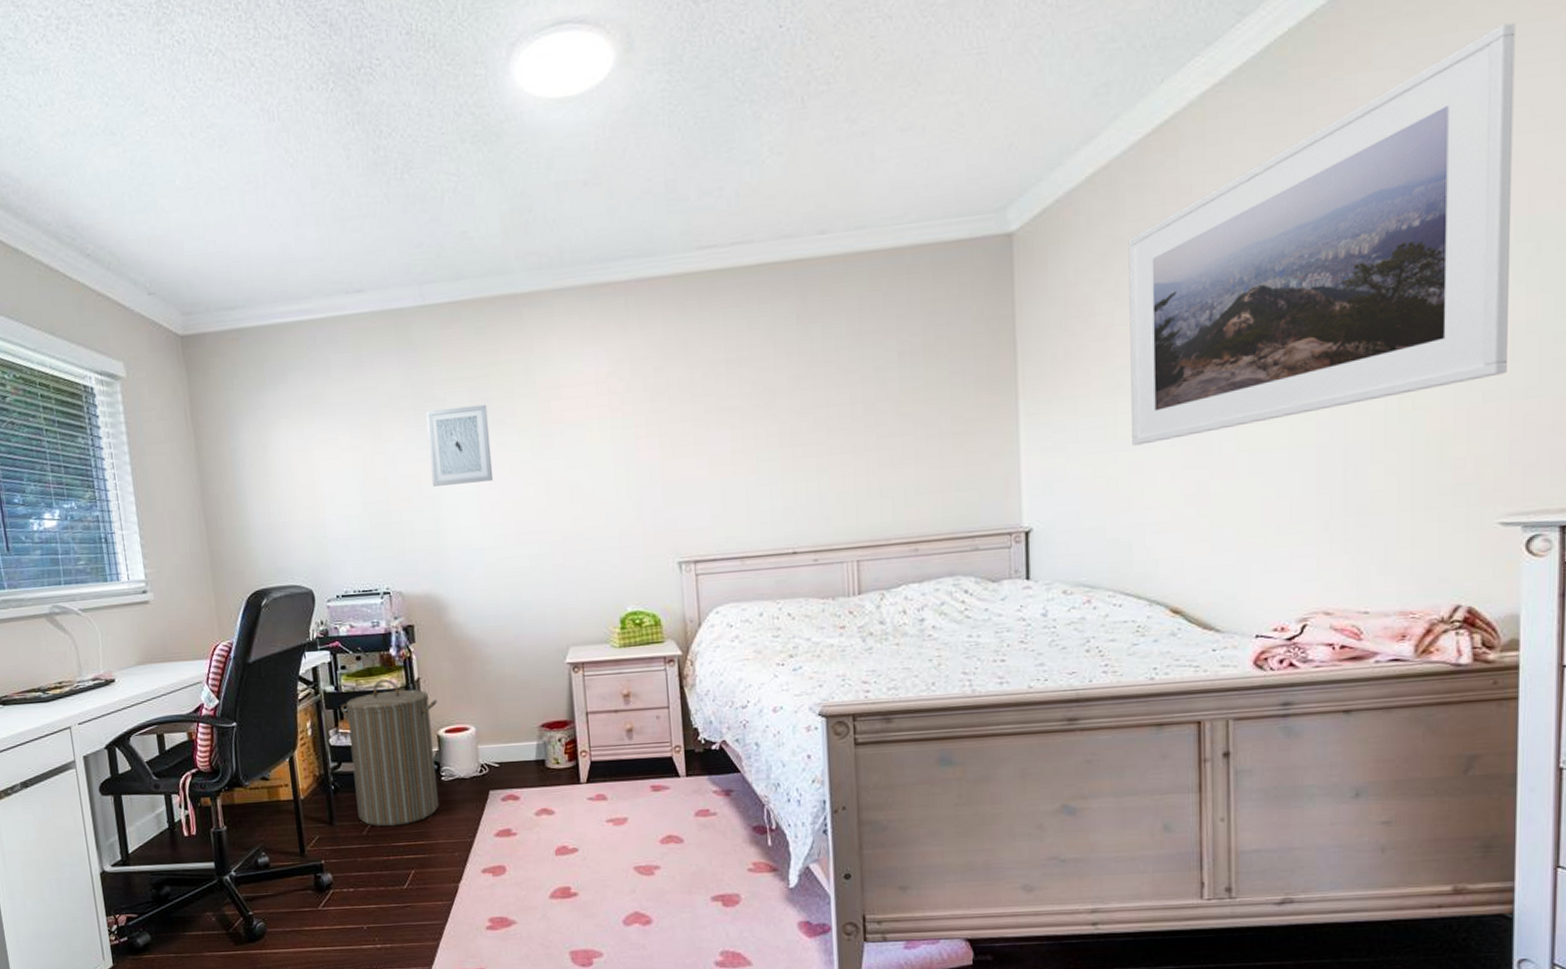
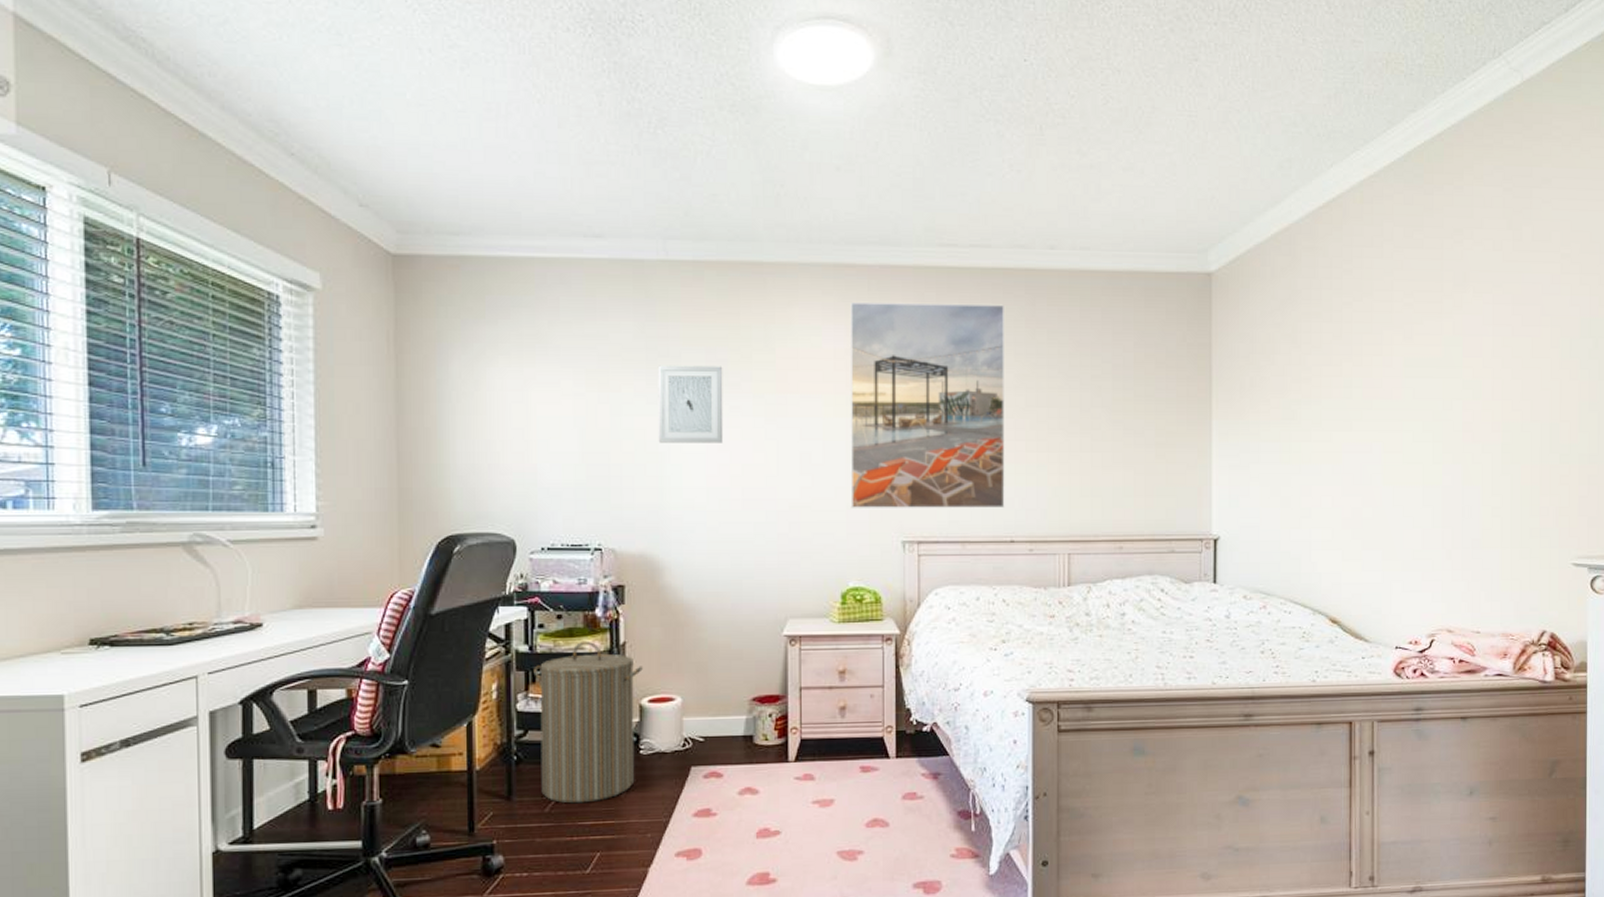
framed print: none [608,302,785,533] -> present [850,302,1005,509]
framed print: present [1128,23,1516,446] -> none [1302,167,1580,471]

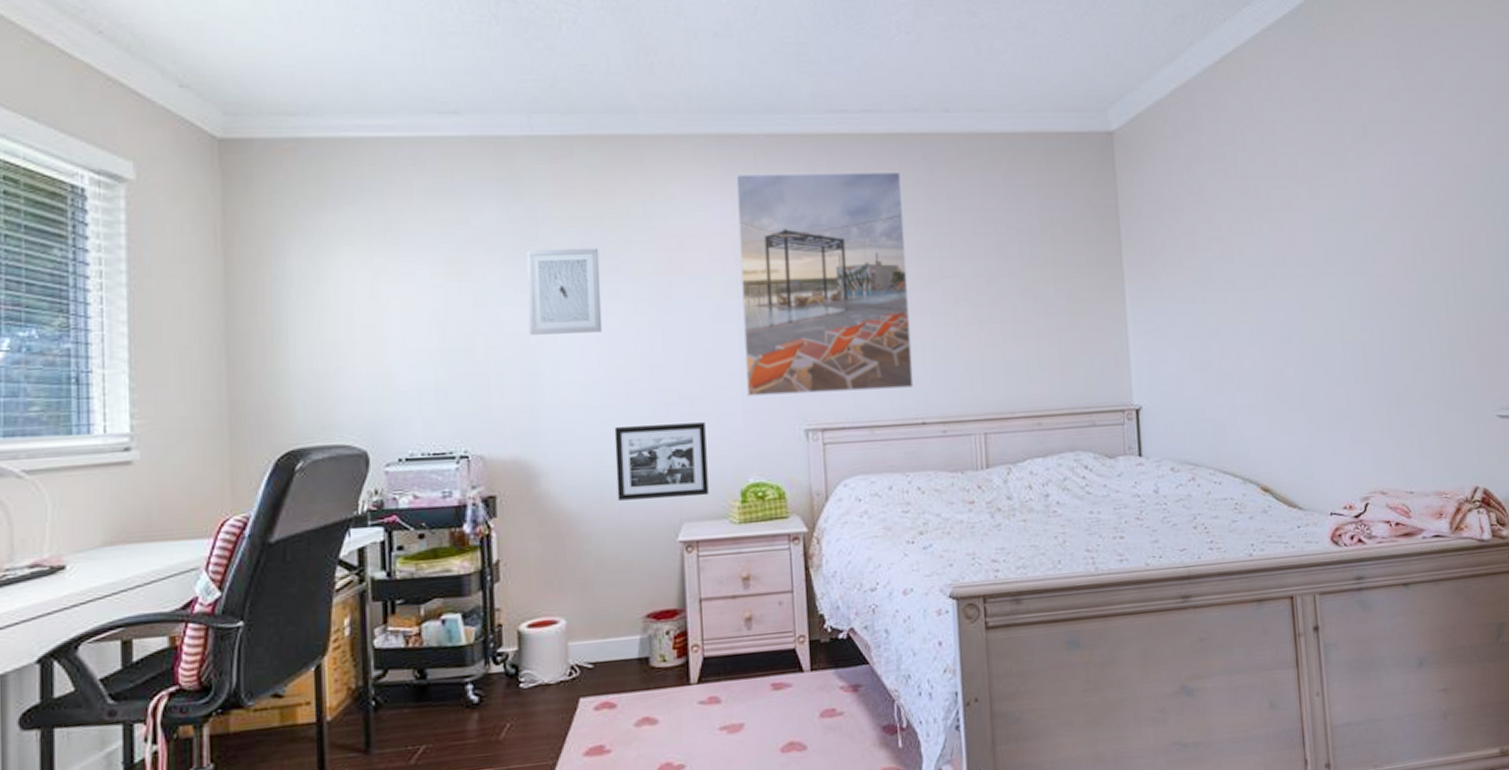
laundry hamper: present [534,640,643,804] -> none [393,561,520,752]
picture frame: none [730,530,812,596] -> present [614,422,709,501]

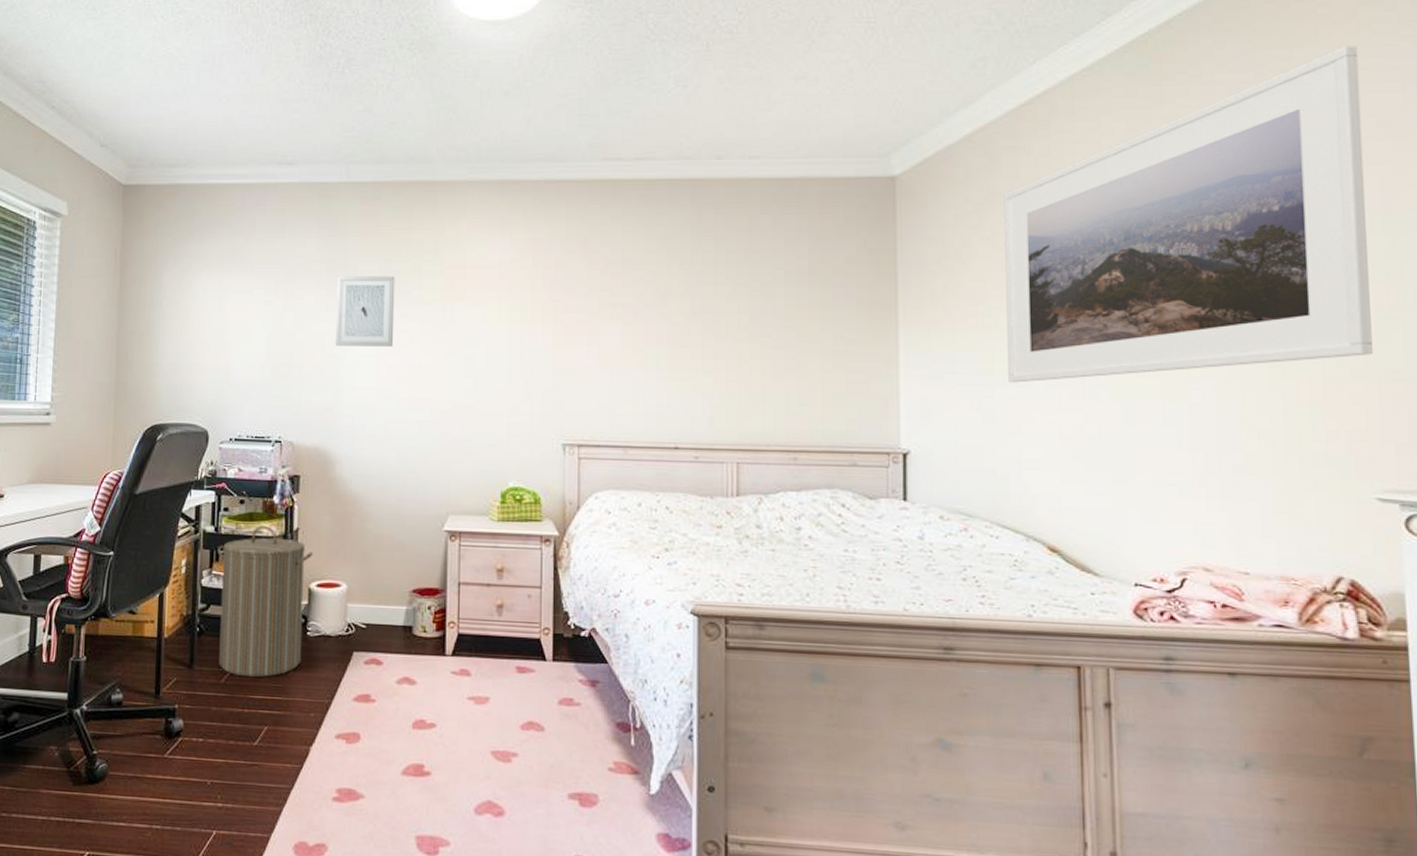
laundry hamper: none [393,561,520,752] -> present [217,525,313,678]
picture frame: present [614,422,709,501] -> none [396,428,474,494]
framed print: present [736,171,914,396] -> none [512,214,669,415]
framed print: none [1206,17,1489,333] -> present [1003,46,1373,383]

